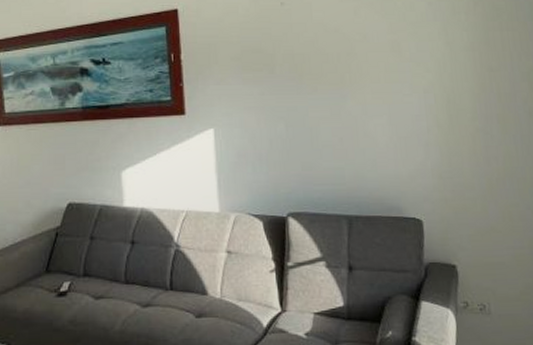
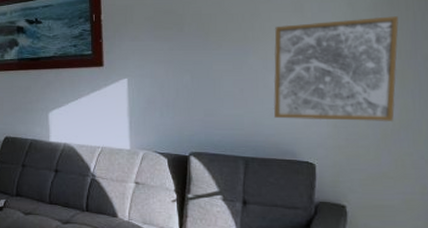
wall art: none [373,57,498,171] -> present [273,16,399,122]

